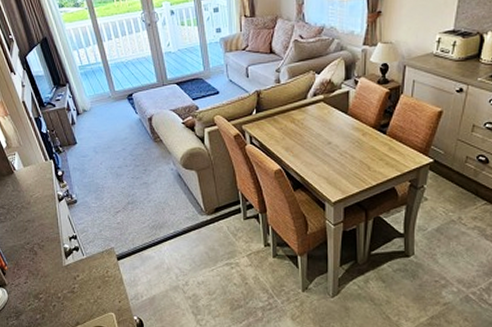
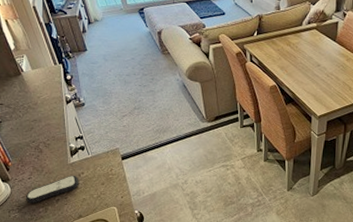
remote control: none [23,278,74,310] -> present [26,175,78,203]

